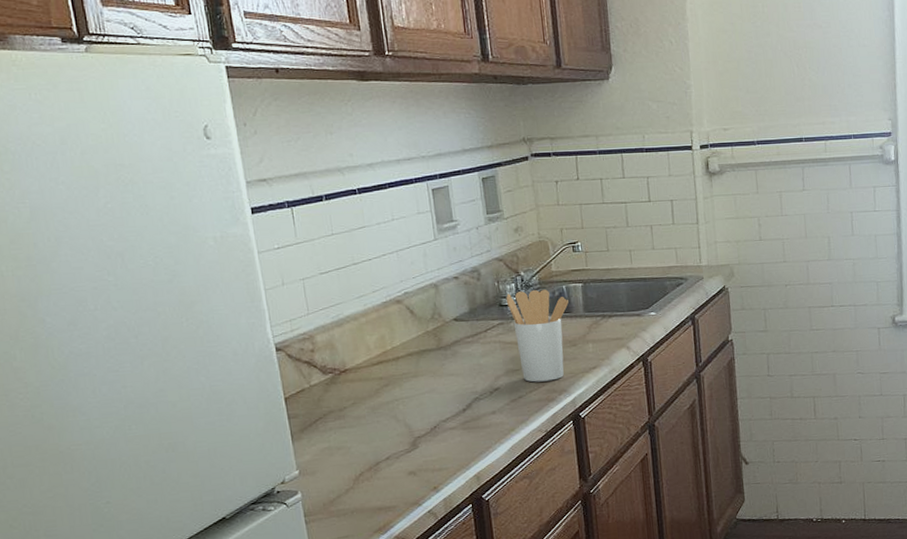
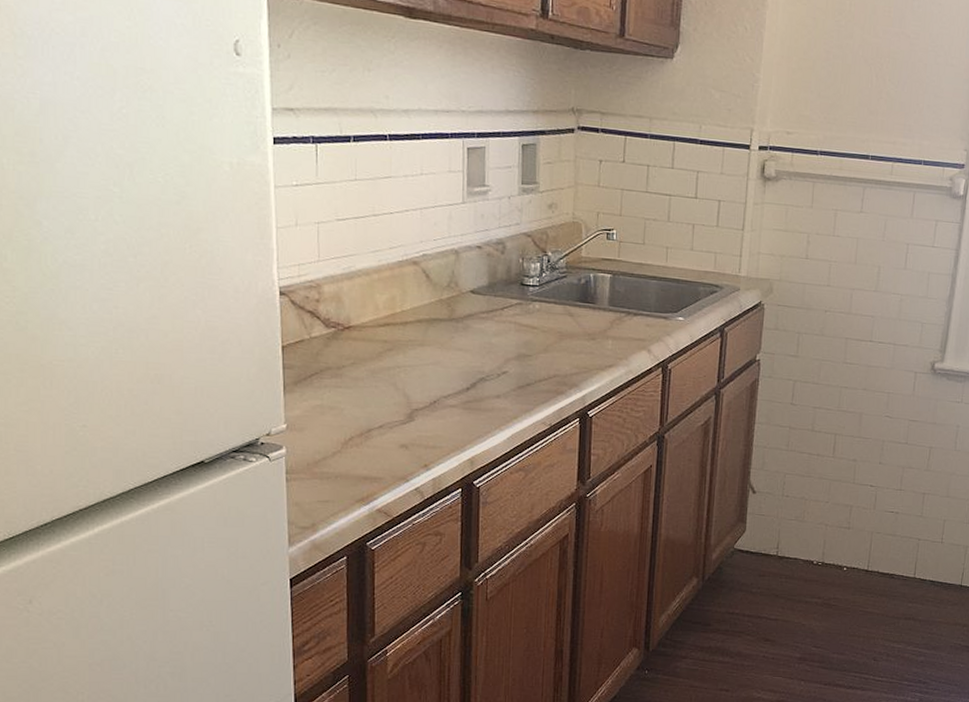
utensil holder: present [506,289,569,383] -> none [528,272,594,373]

